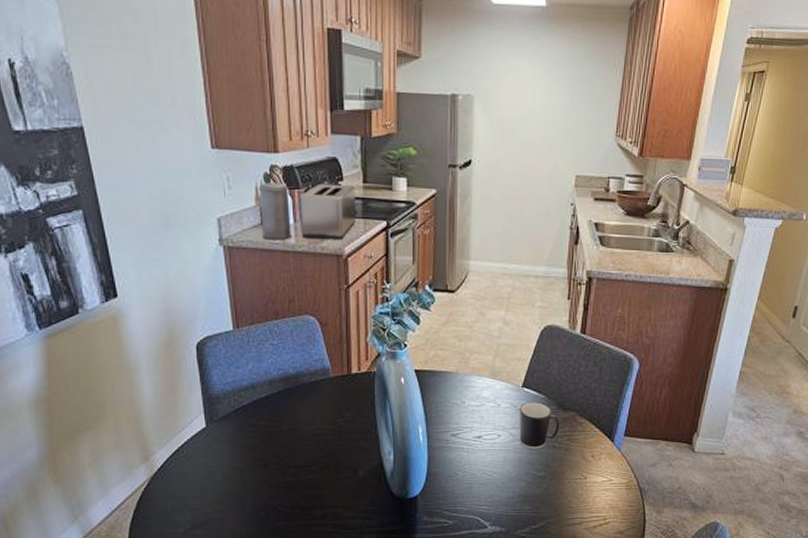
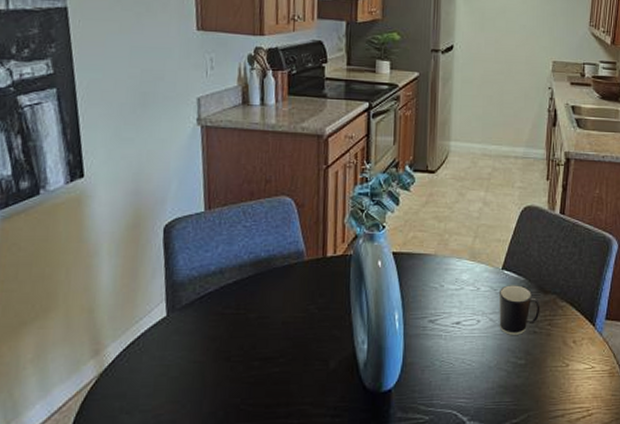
canister: present [259,183,291,240] -> none [242,64,273,120]
toaster: present [298,183,358,239] -> none [281,65,341,120]

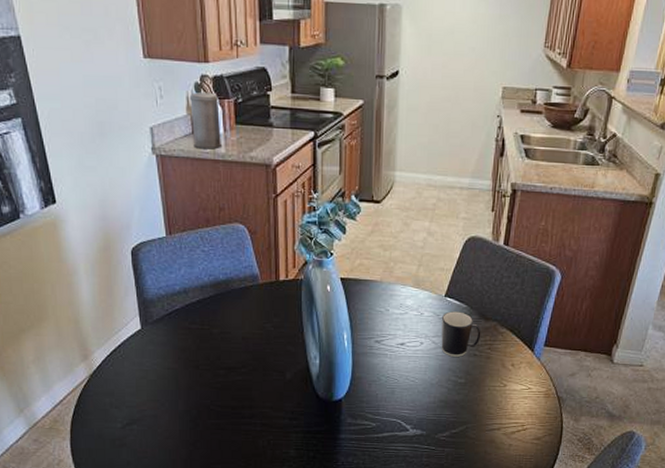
canister: none [242,64,273,120] -> present [190,92,221,150]

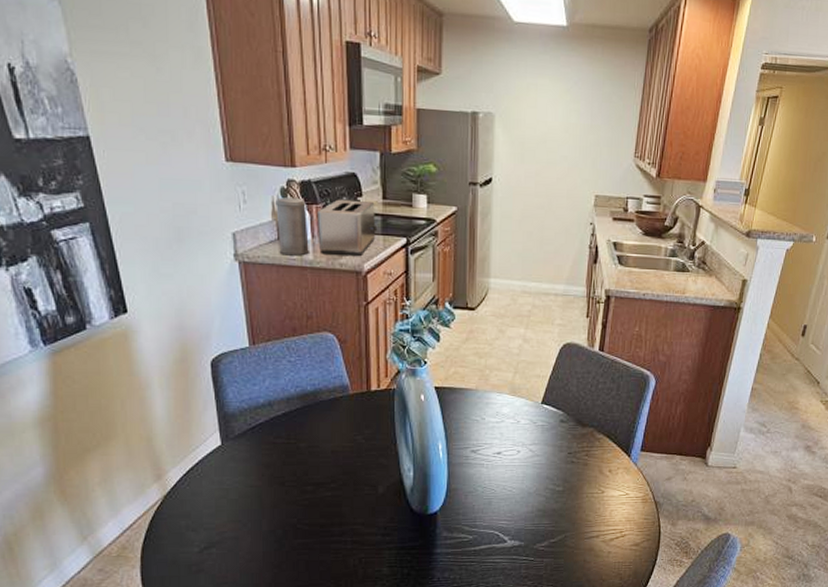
toaster: none [228,93,287,149] -> present [316,199,378,256]
mug: present [441,311,481,357] -> none [538,418,578,464]

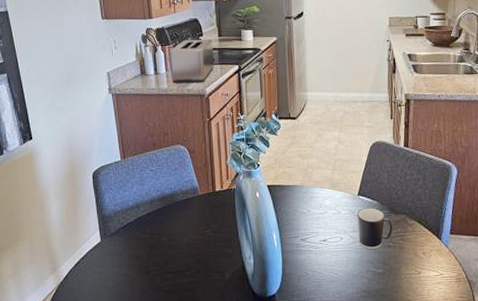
canister: present [276,197,309,256] -> none [138,42,164,87]
mug: none [538,418,578,464] -> present [356,208,393,249]

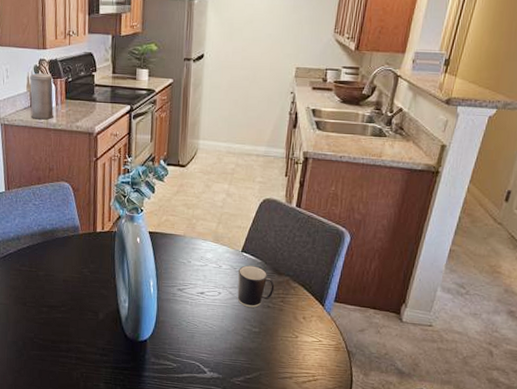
canister: none [138,42,164,87] -> present [30,73,54,120]
toaster: present [169,38,216,83] -> none [60,74,108,120]

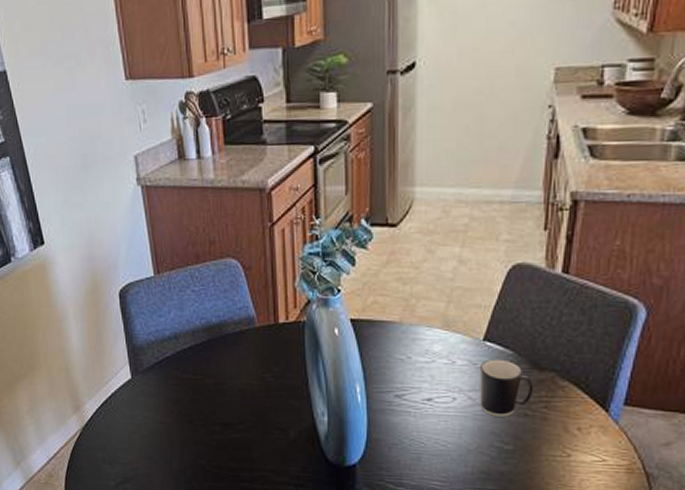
canister: present [30,73,54,120] -> none [175,111,210,176]

